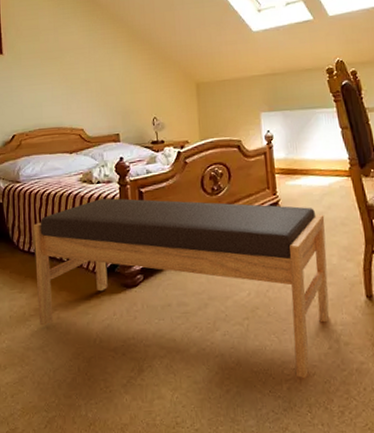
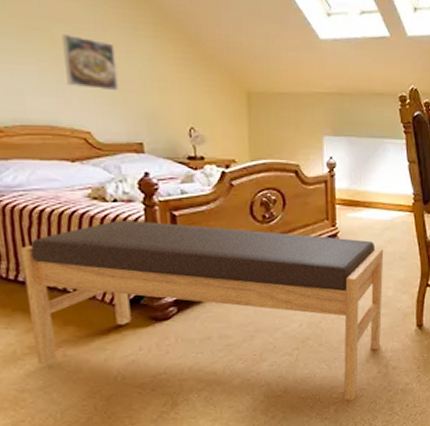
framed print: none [68,58,104,97] -> present [62,34,120,92]

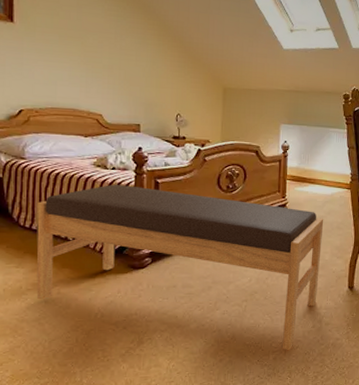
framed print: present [62,34,120,92] -> none [90,41,128,85]

